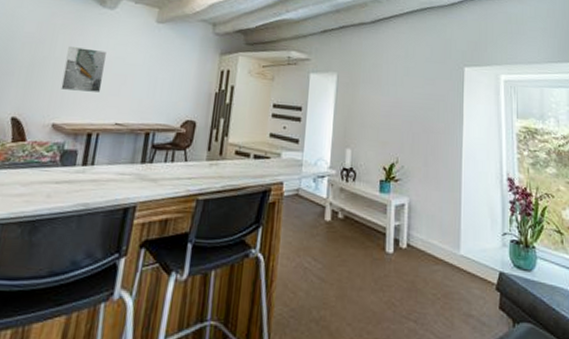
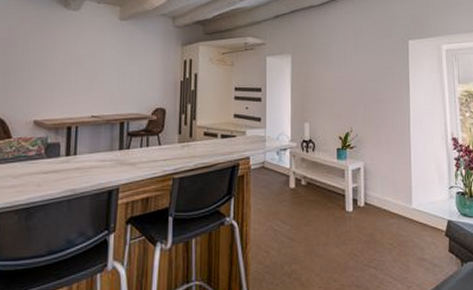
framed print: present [61,47,106,92] -> none [37,49,76,89]

